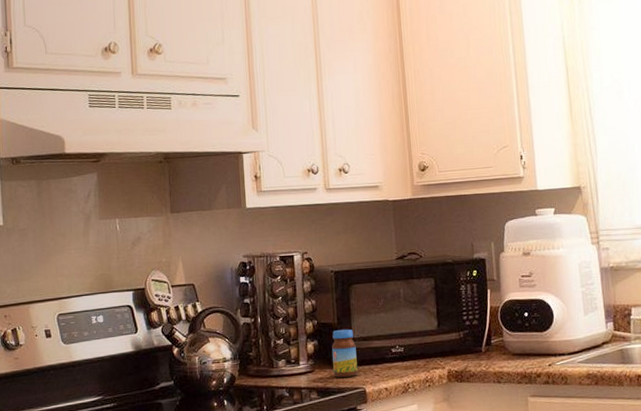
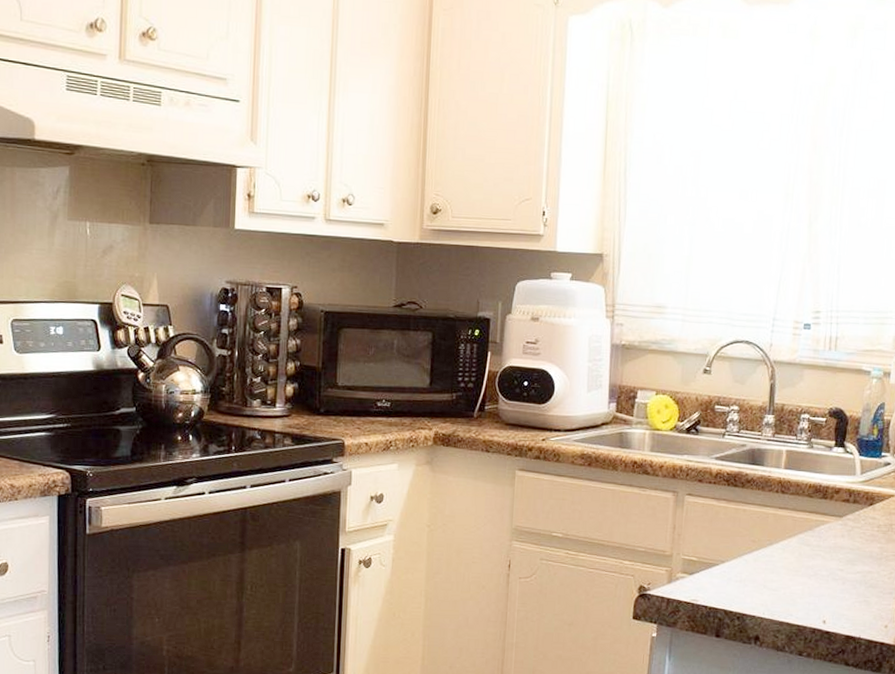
jar: present [332,329,358,378] -> none [312,374,339,427]

